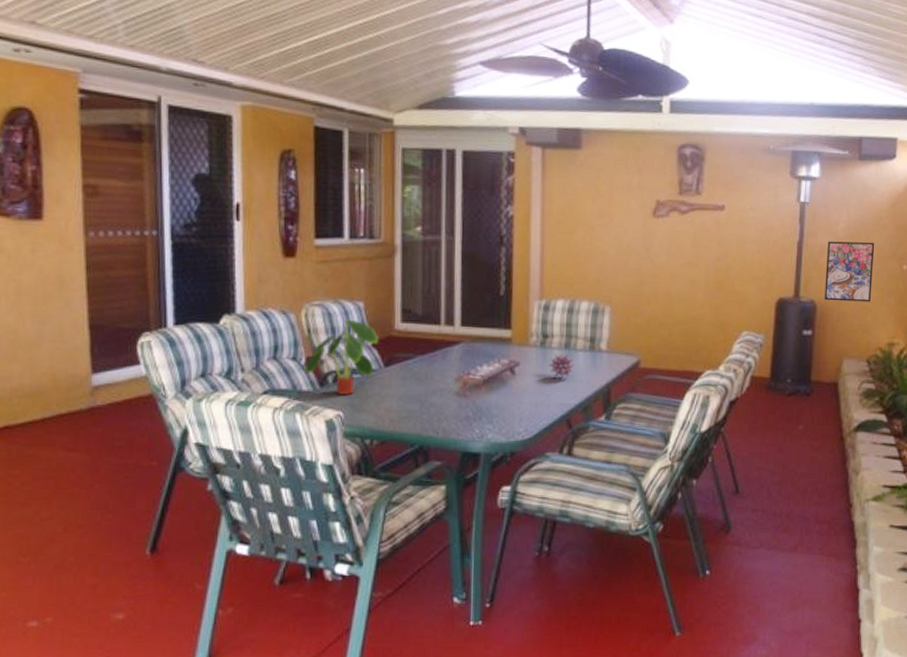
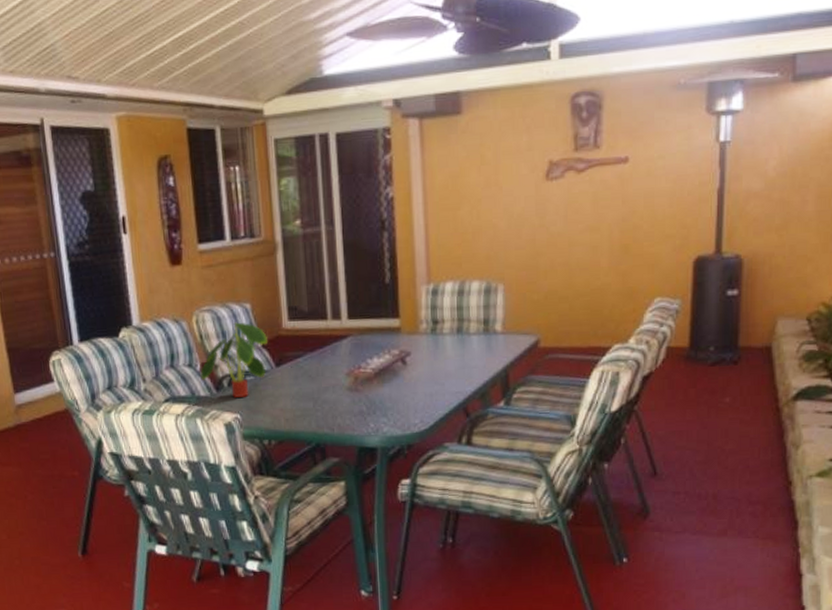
flower: present [549,353,575,378] -> none [441,338,469,364]
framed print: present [824,241,875,302] -> none [753,178,815,254]

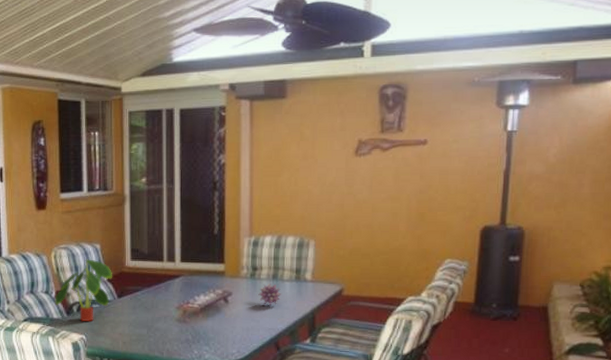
flower: none [441,338,469,364] -> present [258,283,282,305]

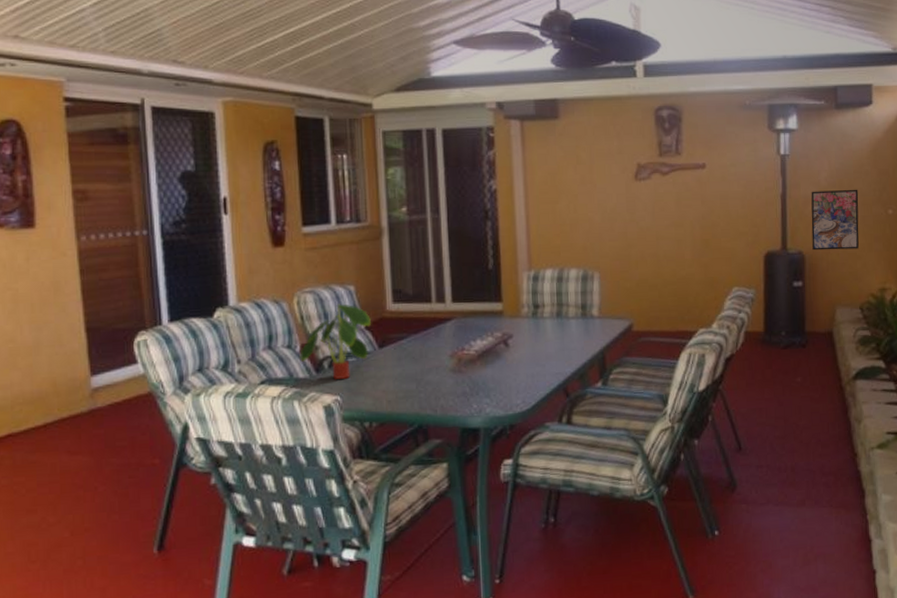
flower: present [258,283,282,305] -> none [542,322,568,347]
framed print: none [533,165,591,227] -> present [811,189,859,251]

